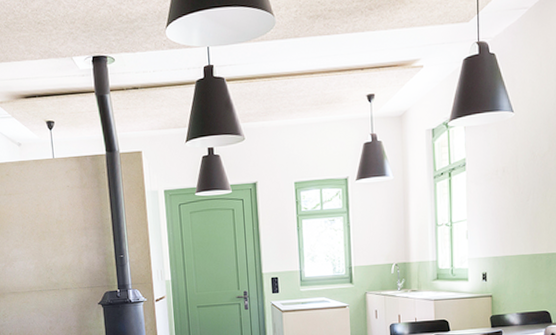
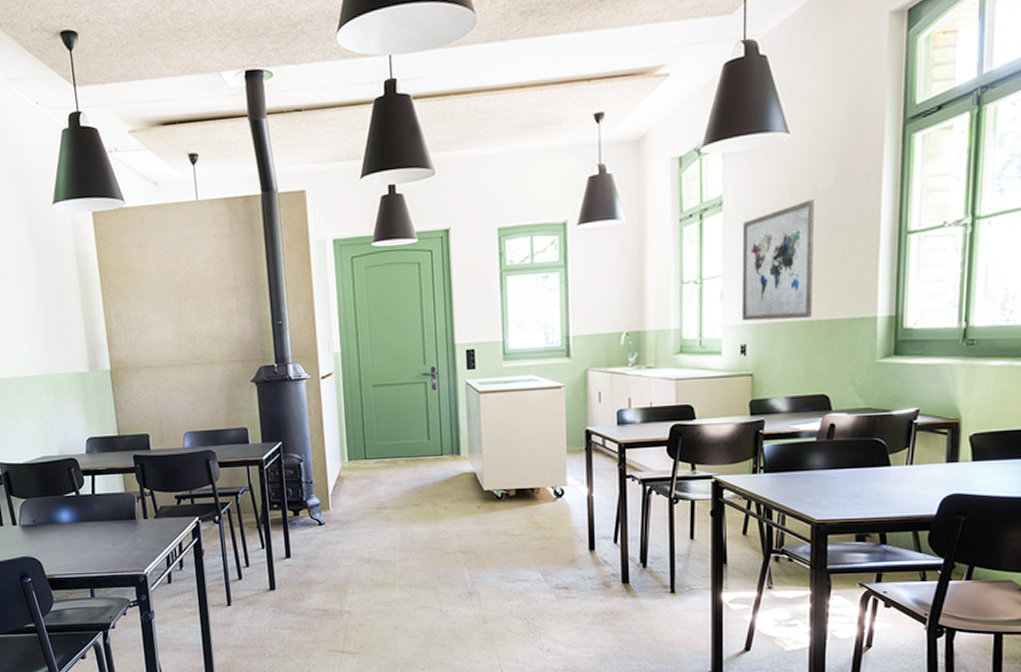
wall art: none [481,162,534,255] -> present [741,199,814,321]

